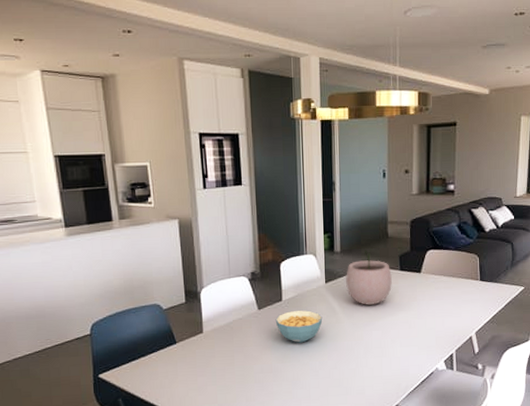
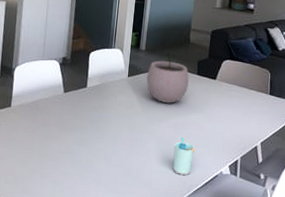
cereal bowl: present [275,310,323,343] -> none [78,98,122,129]
cup: none [384,339,407,378] -> present [172,138,195,176]

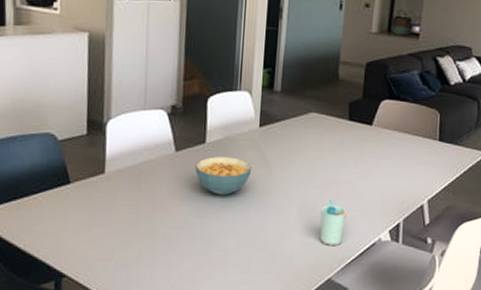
cereal bowl: none [78,98,122,129] -> present [195,157,252,196]
plant pot: present [146,51,189,103] -> none [283,91,338,158]

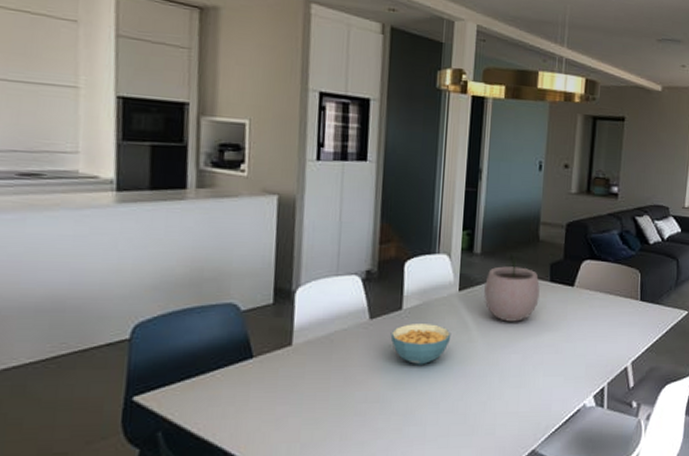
plant pot: none [283,91,338,158] -> present [484,253,540,322]
cup: present [319,200,347,247] -> none [522,366,551,415]

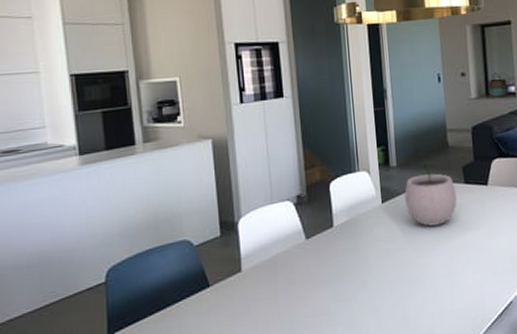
cereal bowl: present [390,324,452,365] -> none [326,236,381,277]

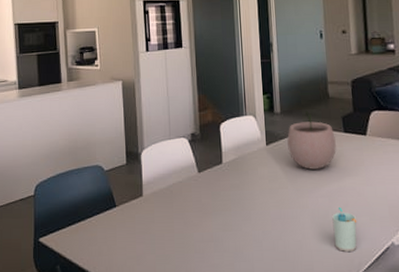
cup: none [454,264,480,312] -> present [332,208,357,253]

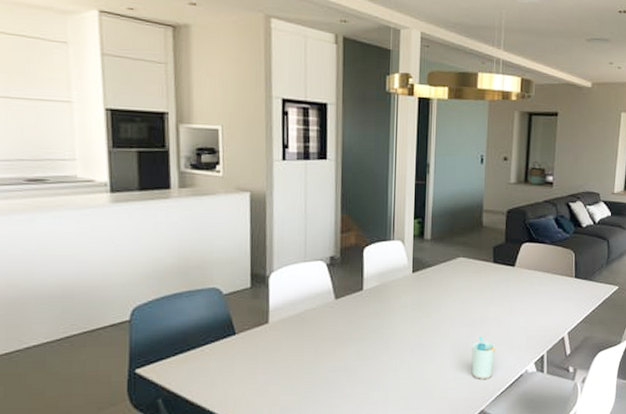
plant pot: present [287,109,336,170] -> none [435,238,484,299]

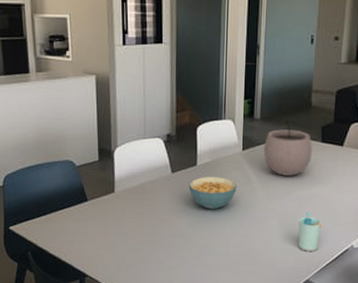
cereal bowl: none [354,302,407,339] -> present [188,177,237,210]
plant pot: none [435,238,484,299] -> present [264,117,312,176]

